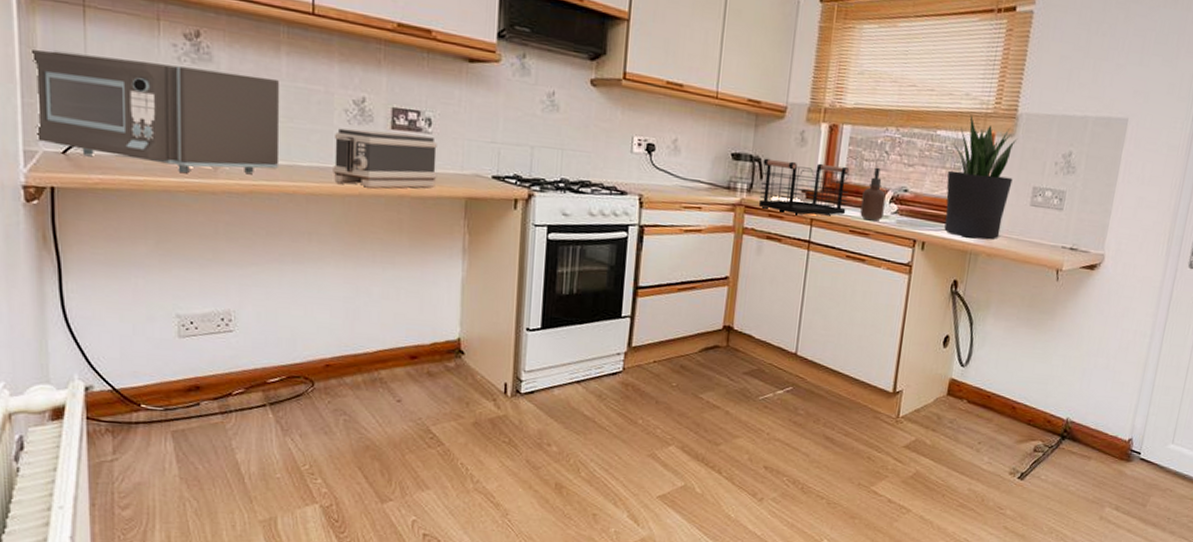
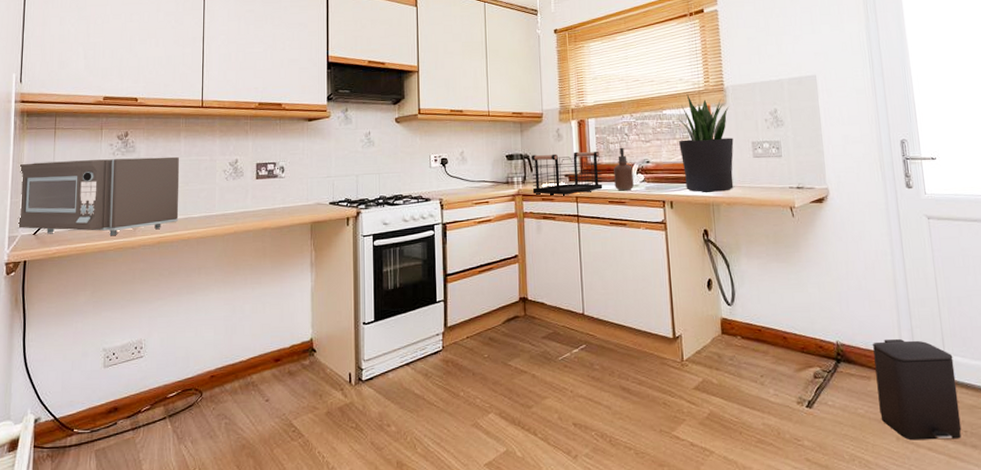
toaster: present [333,128,437,189] -> none [216,180,290,226]
pedal bin: none [1090,423,1180,525] -> present [873,339,962,441]

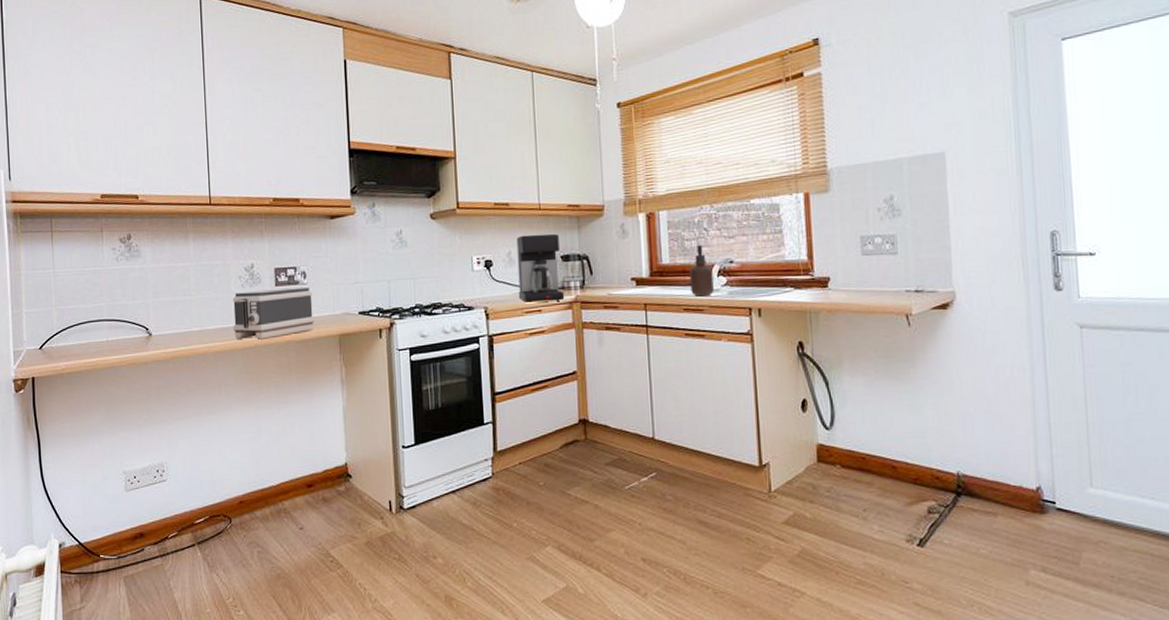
microwave: present [17,156,179,236] -> none [18,261,193,351]
toaster: none [216,180,290,226] -> present [233,287,315,339]
coffee maker: none [468,136,509,196] -> present [516,233,565,304]
dish rack: present [531,151,603,195] -> none [590,250,677,302]
planter: present [677,94,734,193] -> none [768,179,838,298]
pedal bin: present [873,339,962,441] -> none [1002,470,1107,586]

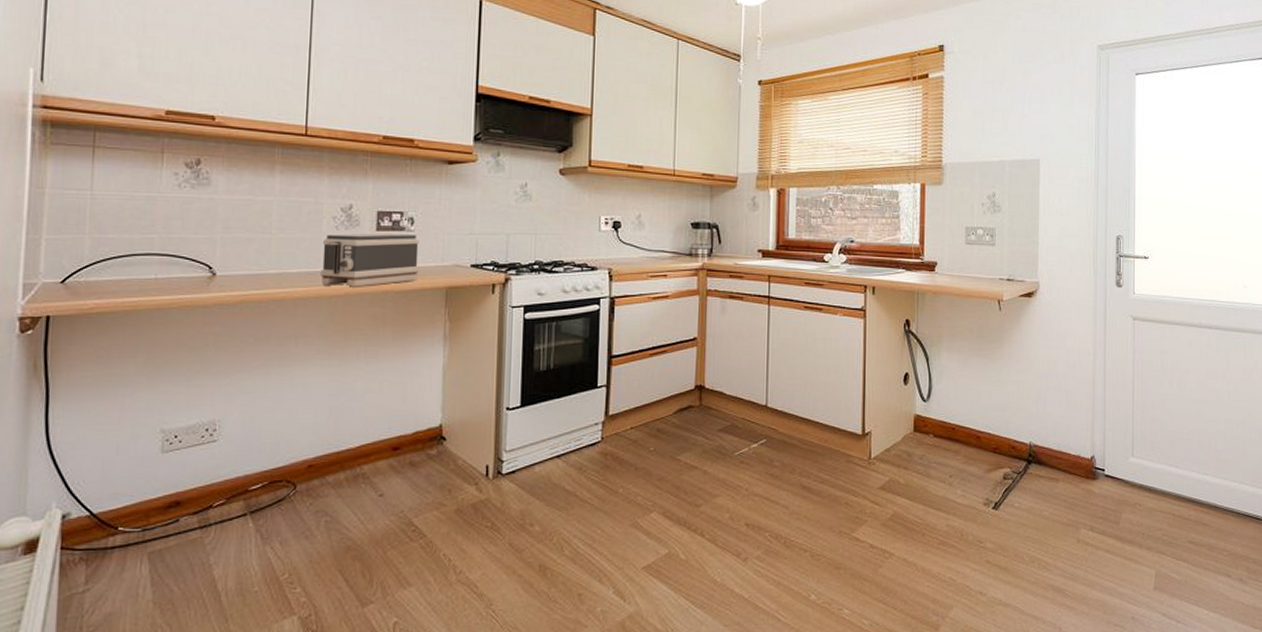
coffee maker: present [516,233,565,304] -> none [644,199,692,268]
soap dispenser: present [690,244,714,297] -> none [813,223,834,272]

